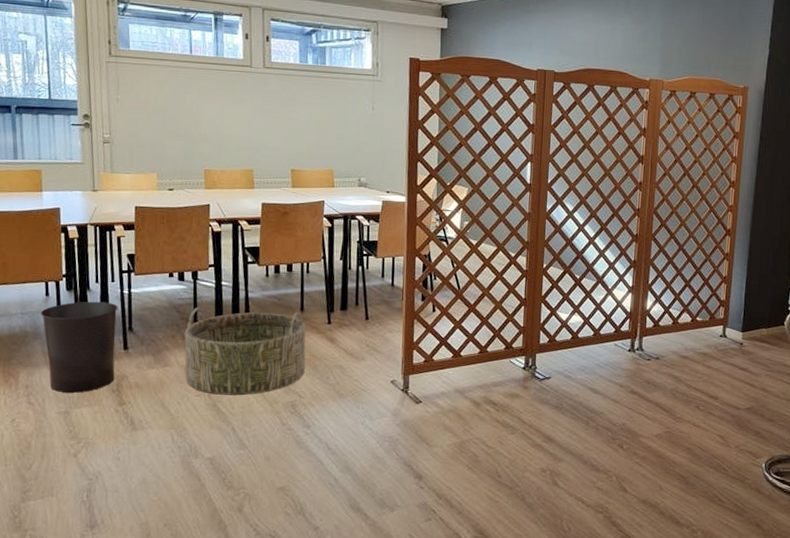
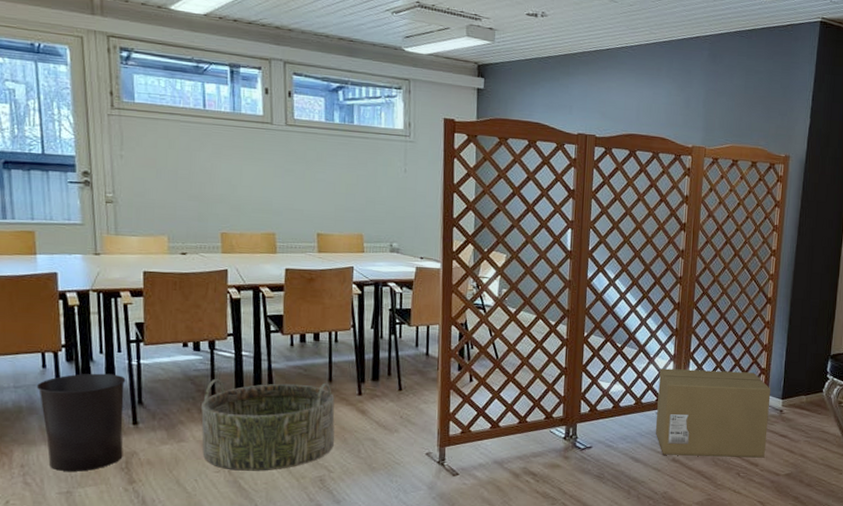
box: none [613,300,731,391] -> present [655,368,771,458]

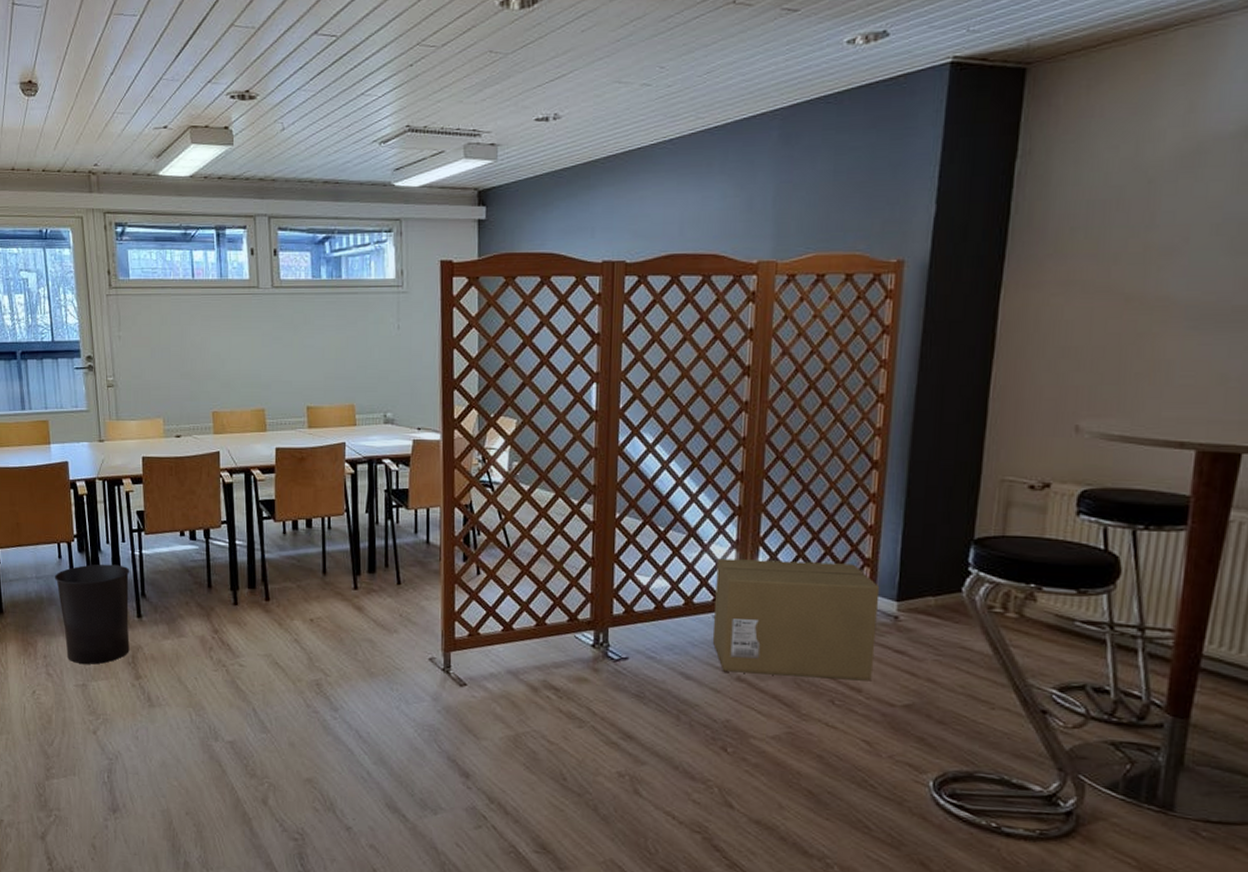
basket: present [201,378,335,471] -> none [199,569,331,672]

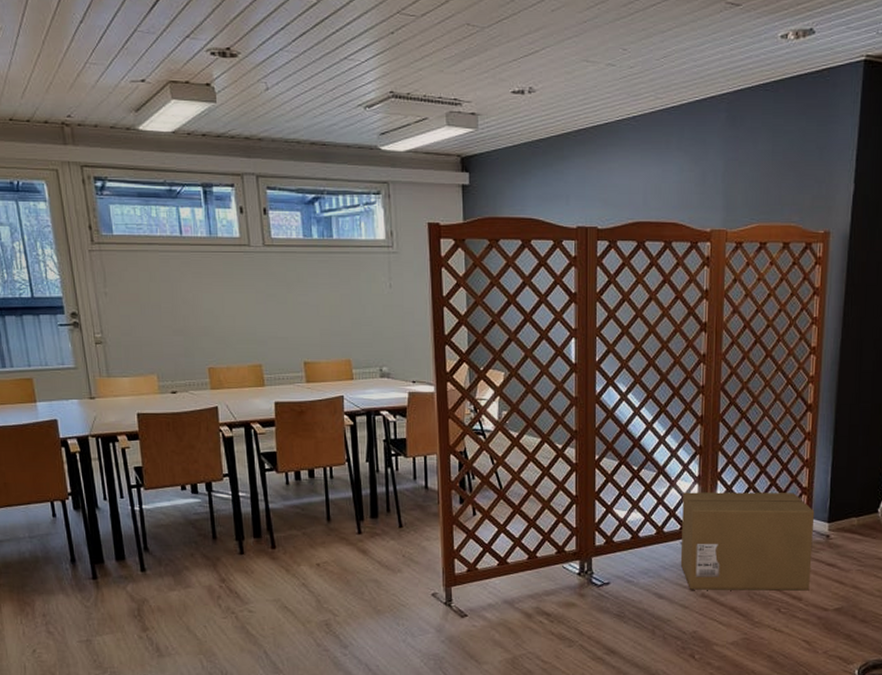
waste bin: present [54,564,130,664] -> none [49,520,135,620]

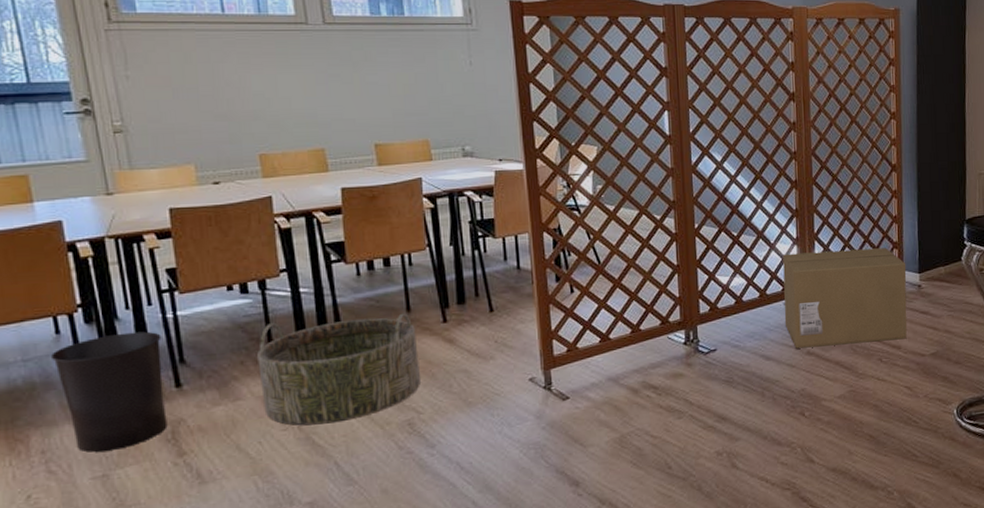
waste bin: none [49,520,135,620] -> present [50,331,168,453]
basket: none [204,521,338,616] -> present [257,313,422,426]

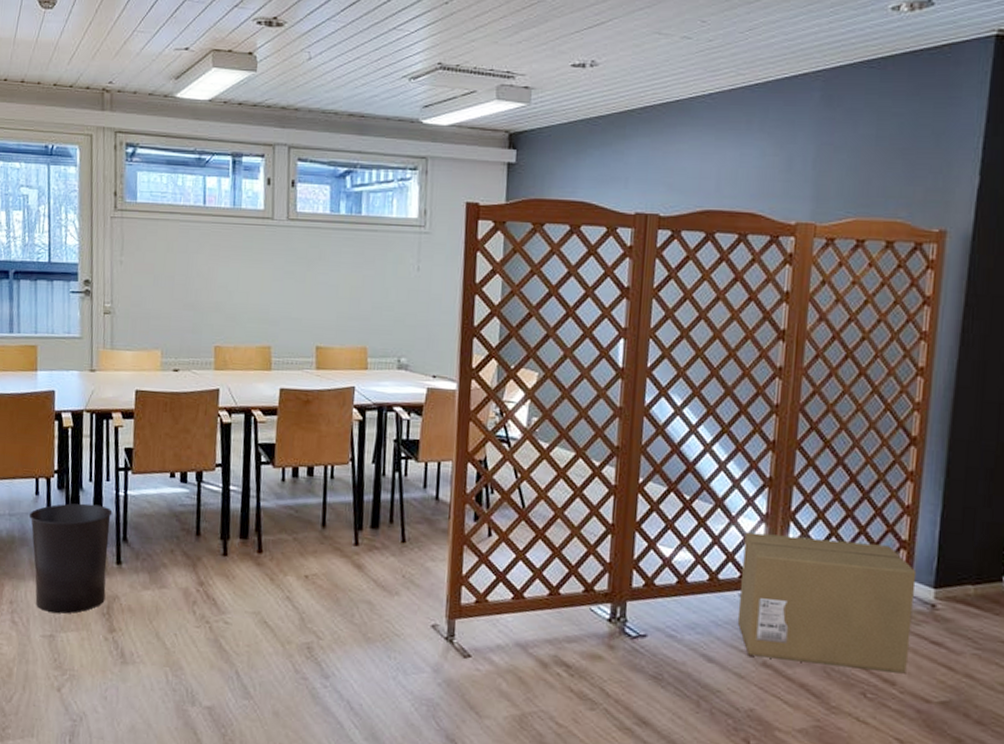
basket: present [257,313,422,426] -> none [183,515,328,630]

